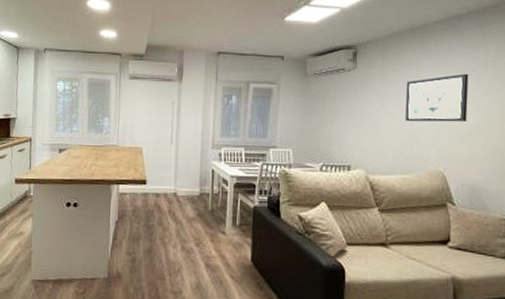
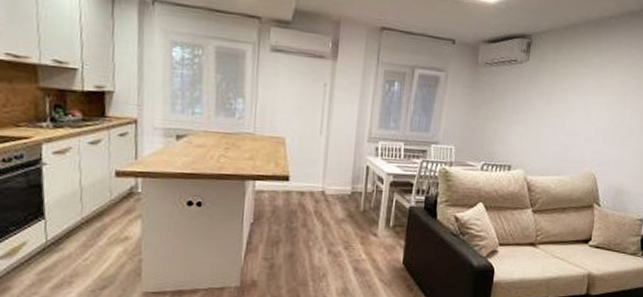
wall art: present [404,73,469,123] -> none [568,75,632,126]

